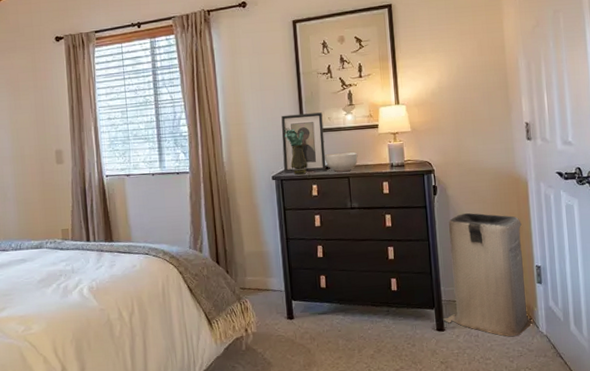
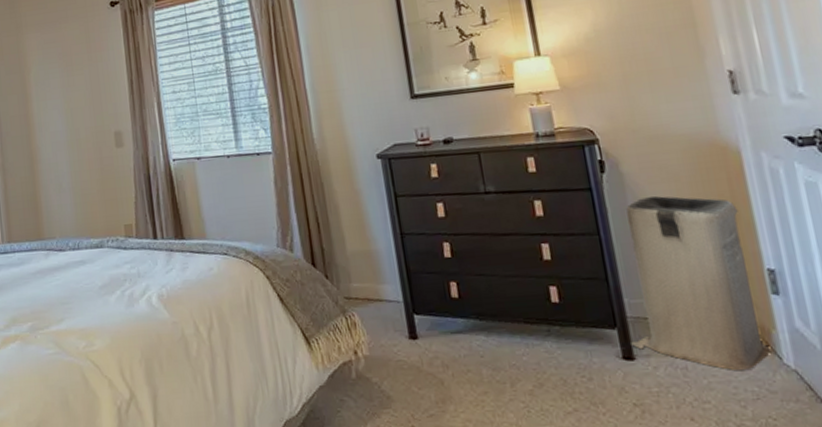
picture frame: present [281,112,327,173] -> none [383,71,448,149]
vase: present [284,126,309,175] -> none [388,91,423,152]
bowl: present [324,152,358,172] -> none [444,120,490,146]

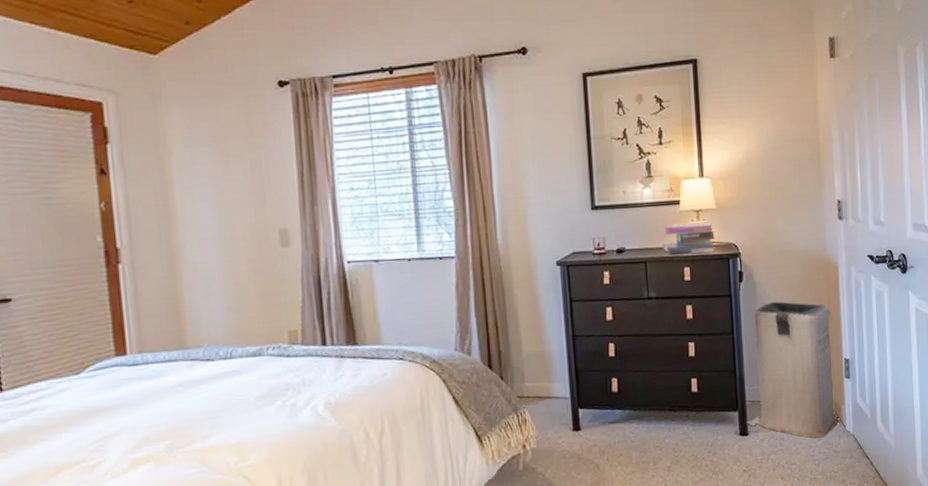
books: none [496,105,564,144] -> present [662,221,715,255]

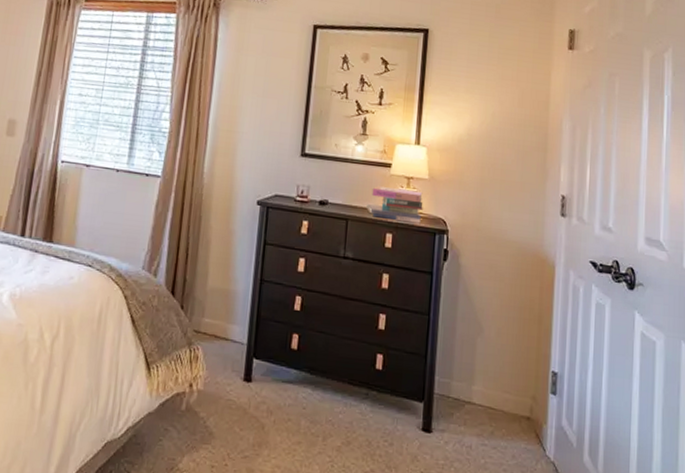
laundry basket: present [747,302,841,439] -> none [432,290,542,457]

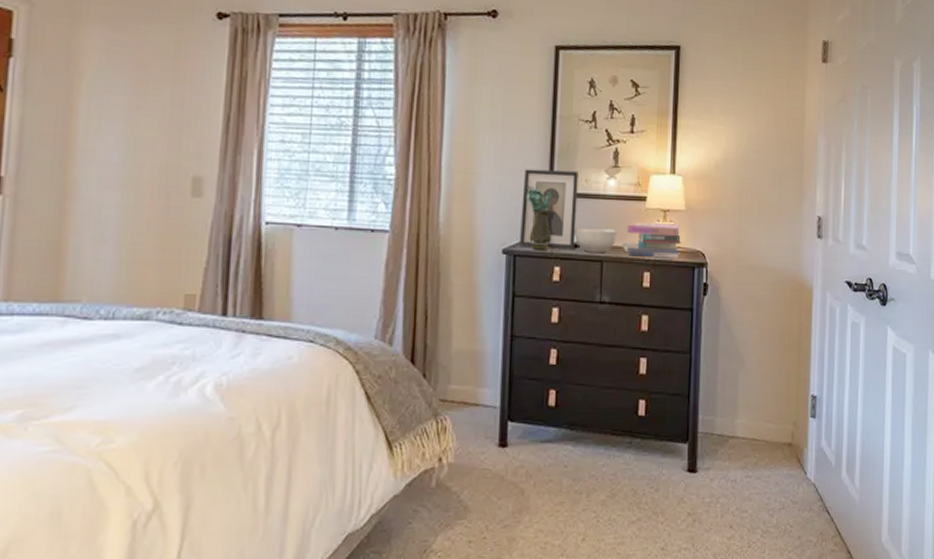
picture frame: none [273,131,329,206] -> present [520,169,579,249]
vase: none [281,144,305,206] -> present [526,184,553,251]
bowl: none [323,186,363,213] -> present [574,226,617,254]

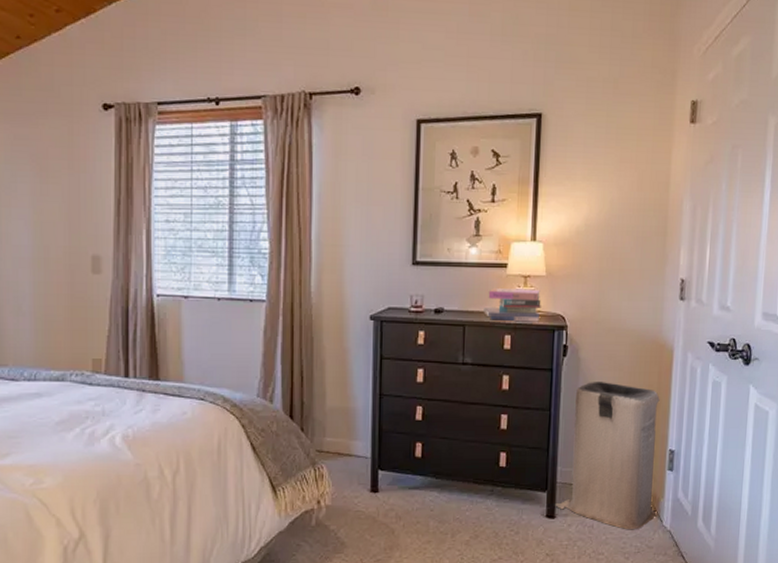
picture frame: present [520,169,579,249] -> none [386,240,441,314]
vase: present [526,184,553,251] -> none [391,254,417,317]
bowl: present [574,226,617,254] -> none [437,293,479,319]
laundry basket: none [697,323,802,484] -> present [555,382,660,530]

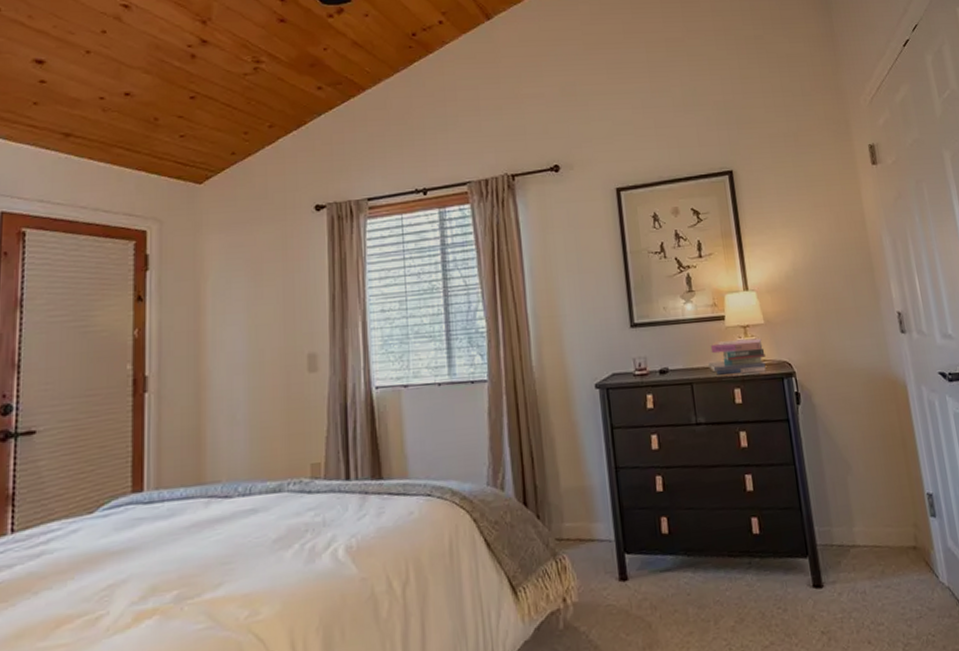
laundry basket: present [555,382,660,530] -> none [817,426,932,592]

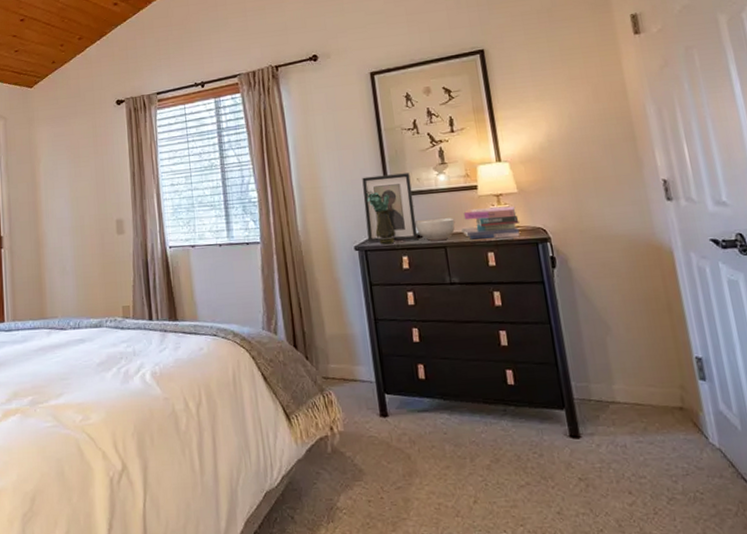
picture frame: none [605,301,664,379] -> present [362,173,418,242]
vase: none [609,319,641,382] -> present [366,189,397,245]
bowl: none [660,351,702,377] -> present [415,218,456,241]

